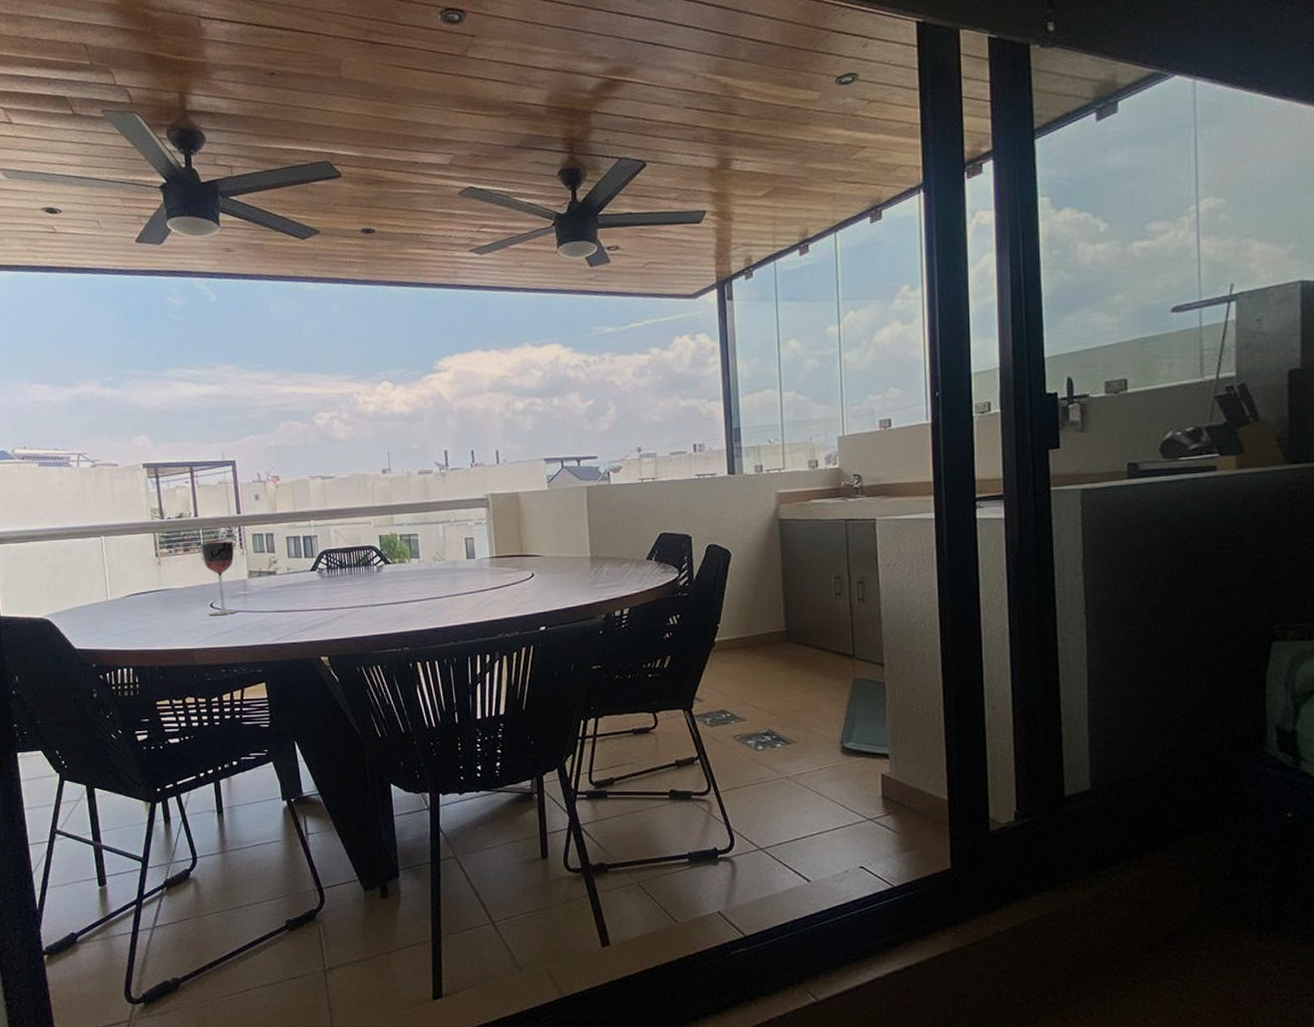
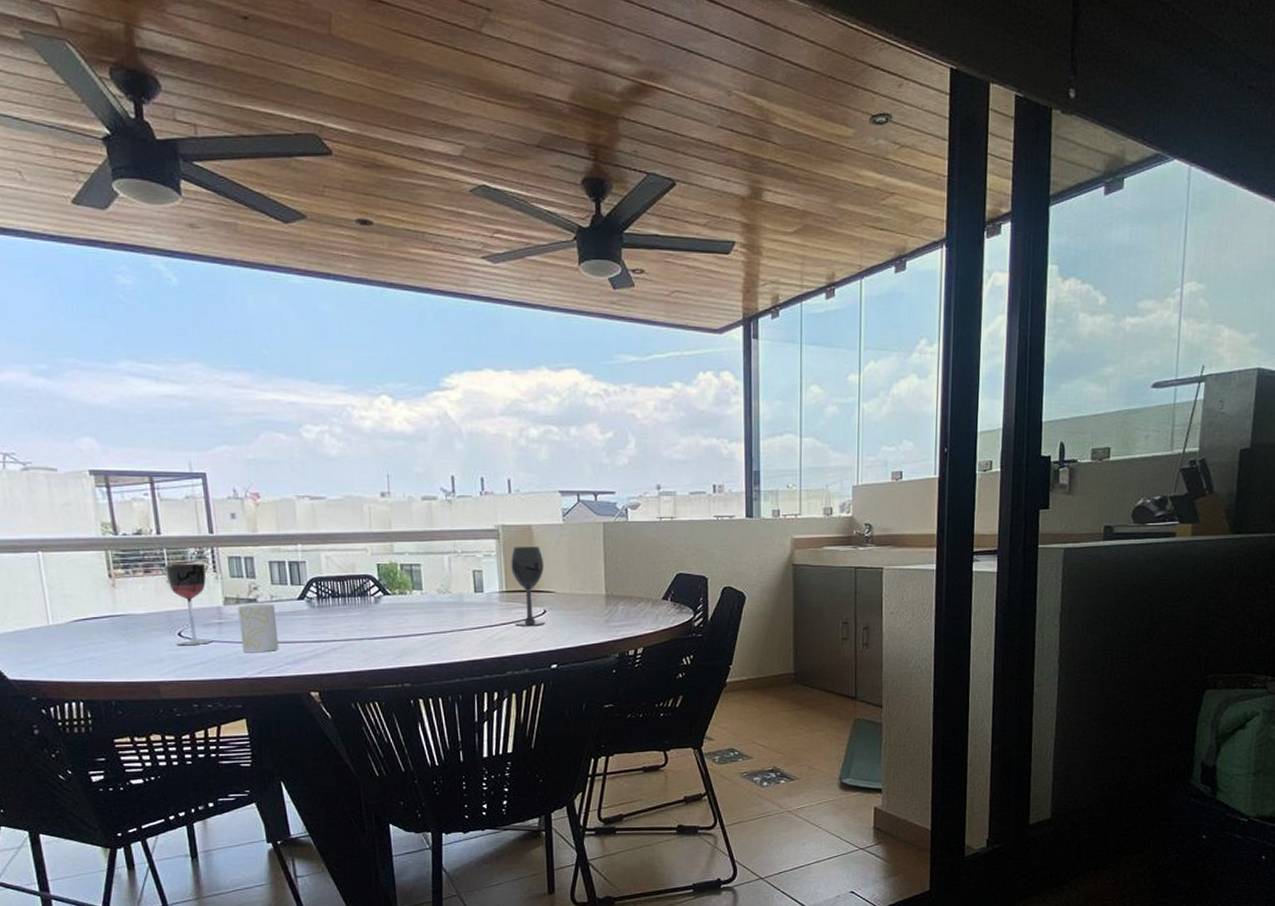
cup: none [260,575,294,621] -> present [238,603,279,653]
wine glass: none [500,513,533,590] -> present [511,547,545,626]

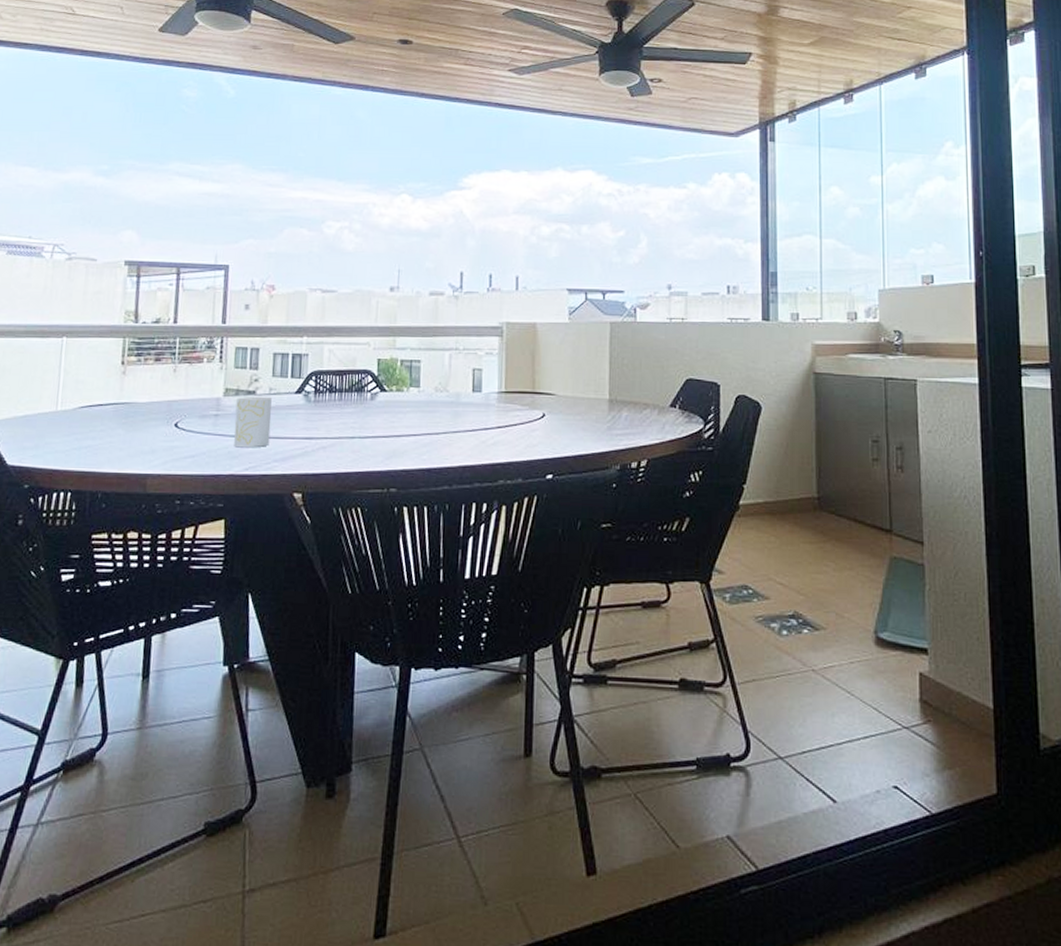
wineglass: present [164,563,213,646] -> none [171,352,213,438]
wine glass: present [511,547,545,626] -> none [511,345,546,431]

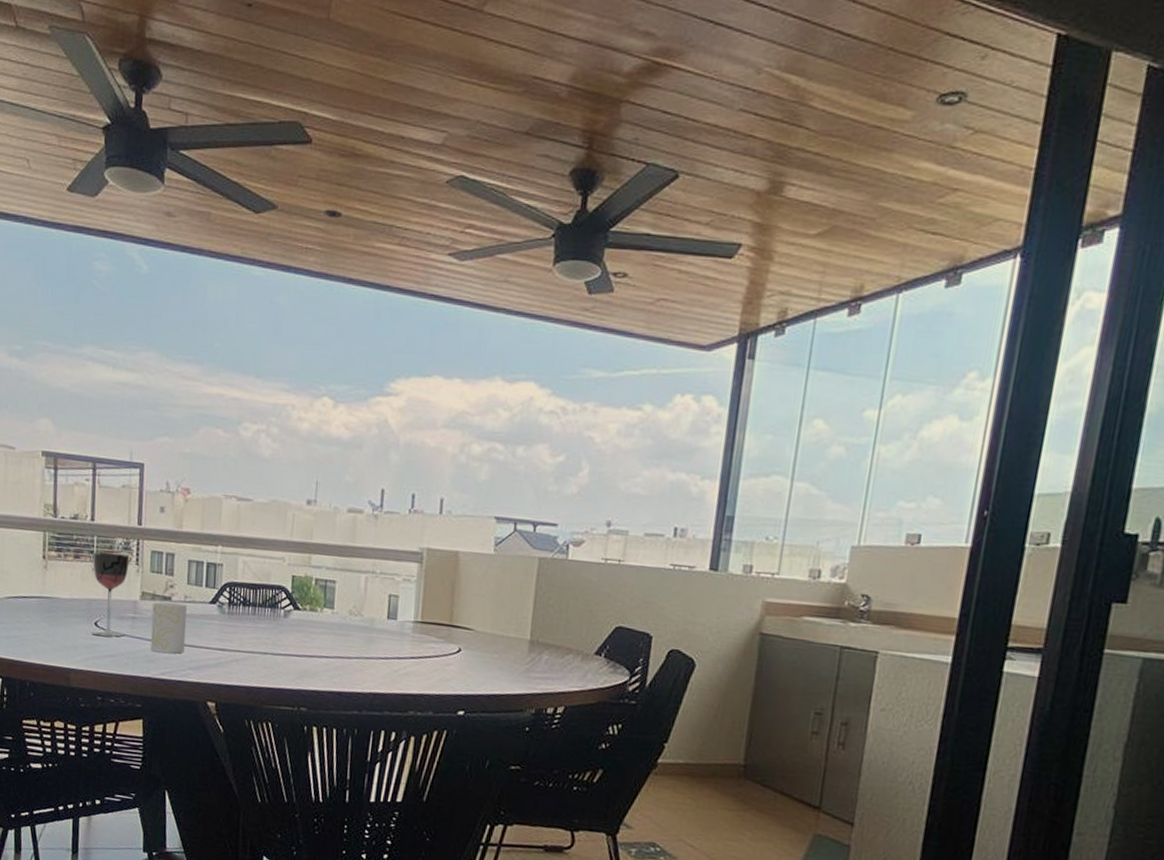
wineglass: none [171,352,213,438] -> present [91,552,130,637]

